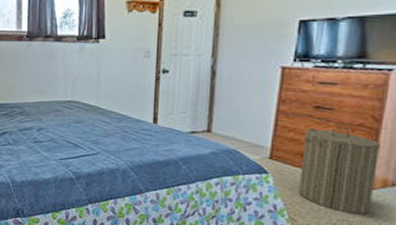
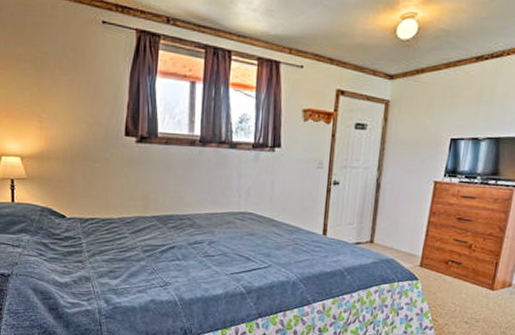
laundry hamper: present [298,126,380,215] -> none [440,235,503,313]

